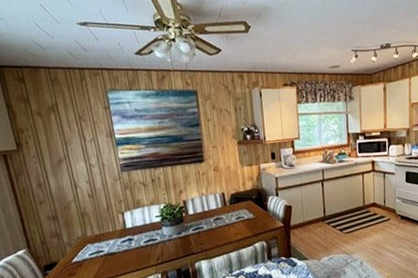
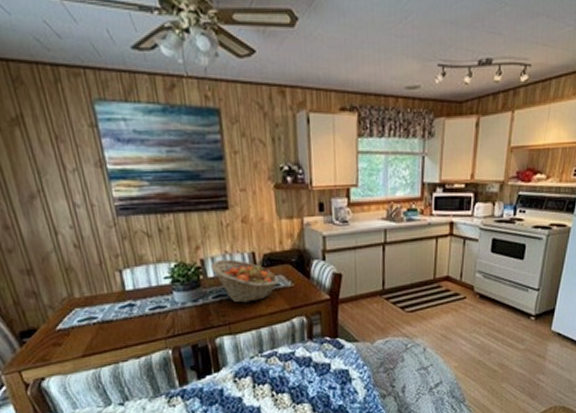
fruit basket: none [191,199,243,234] -> present [211,259,278,303]

